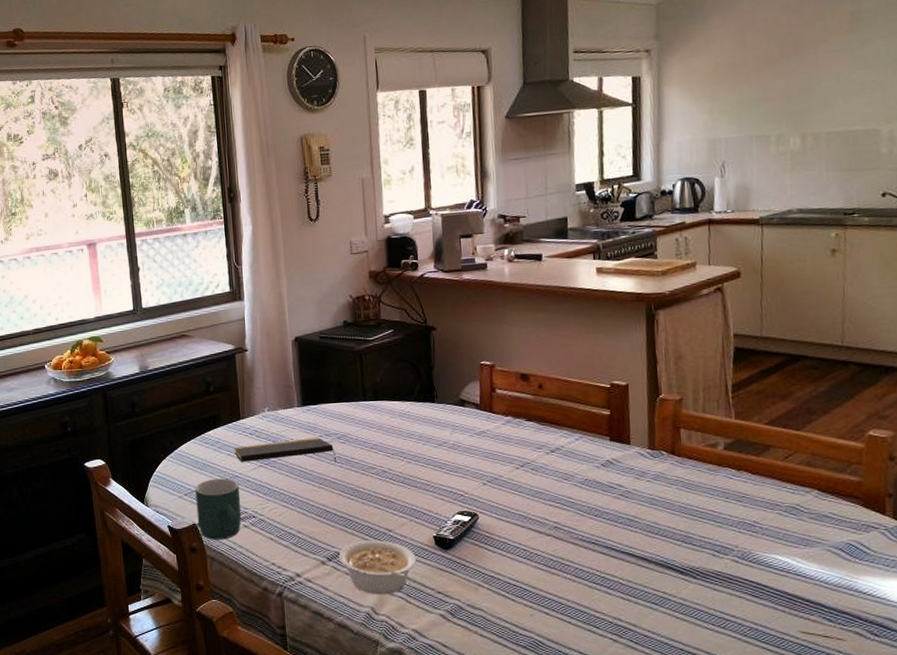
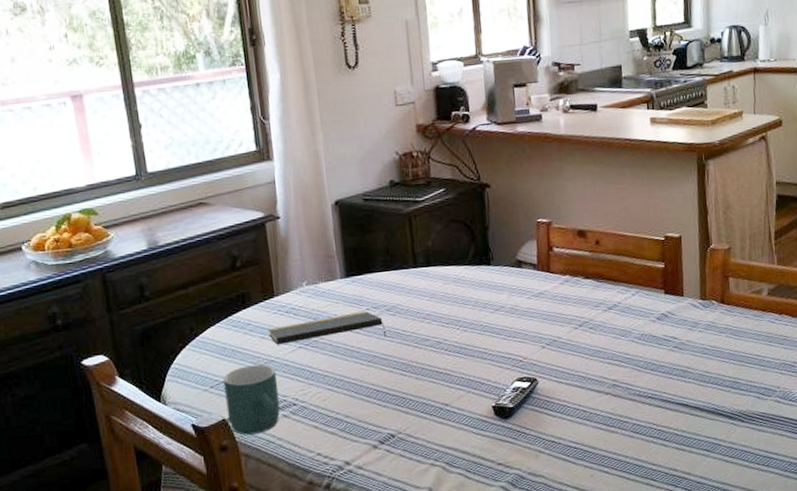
legume: present [338,540,416,595] -> none [391,416,475,475]

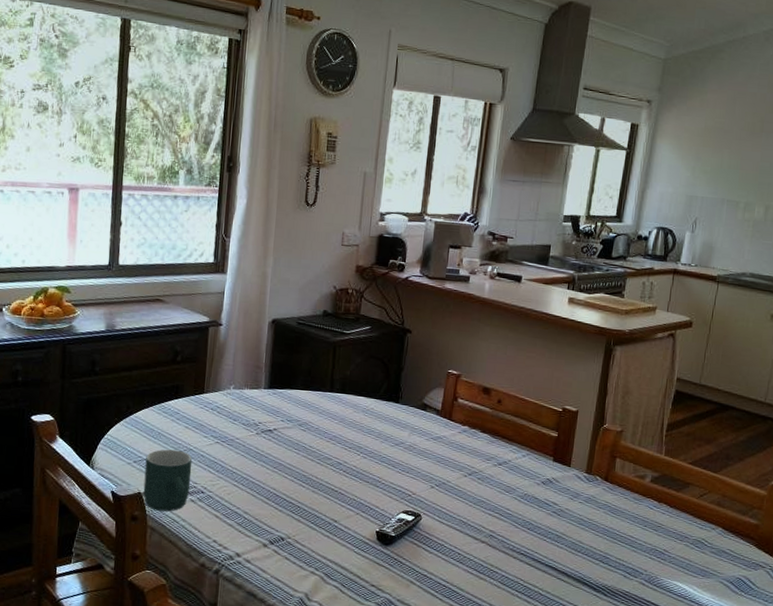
notepad: present [267,311,386,345] -> none [192,420,294,448]

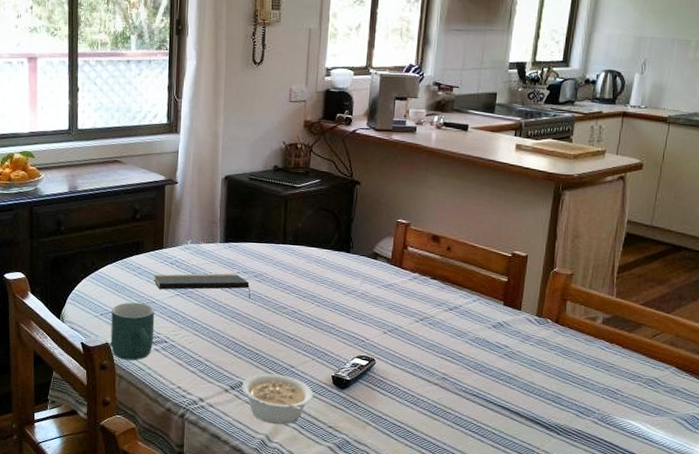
notepad: none [192,420,294,448] -> present [153,273,250,299]
legume: none [281,528,356,583] -> present [241,374,313,425]

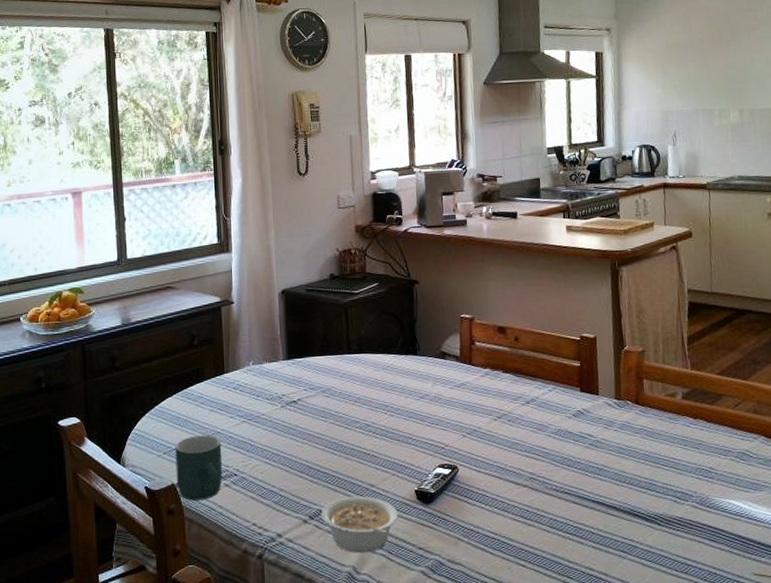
notepad: present [153,273,250,299] -> none [216,391,320,418]

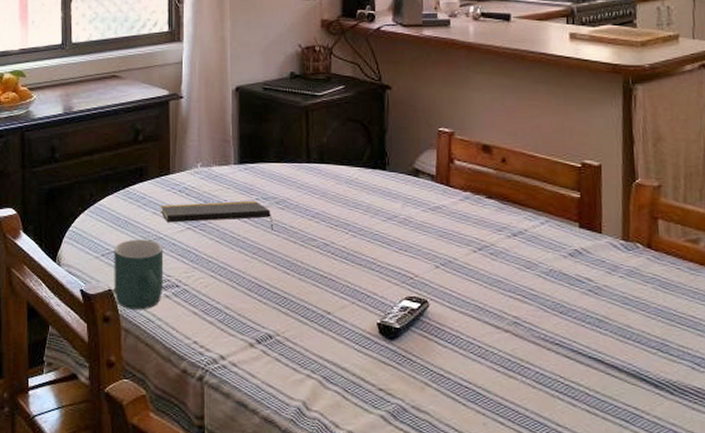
notepad: none [216,391,320,418] -> present [160,200,273,230]
legume: present [320,496,398,554] -> none [269,322,356,388]

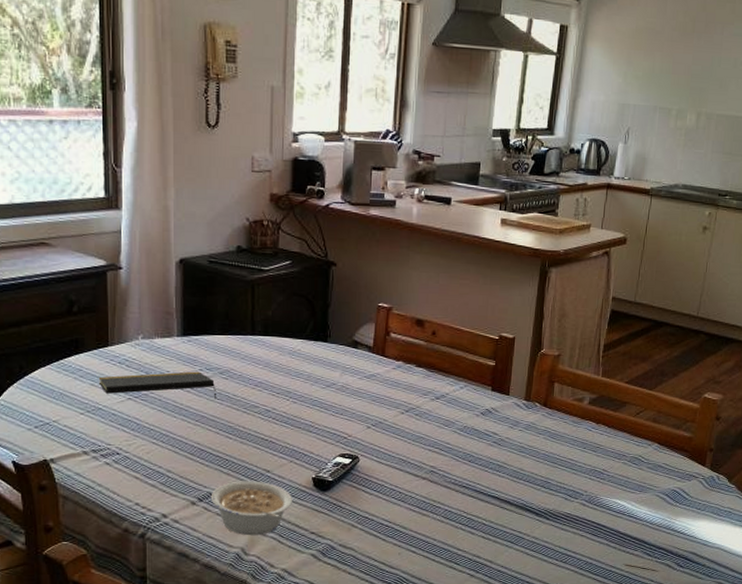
mug: present [114,239,164,310] -> none [48,410,104,478]
legume: none [269,322,356,388] -> present [210,481,292,536]

